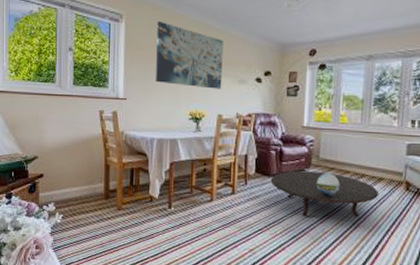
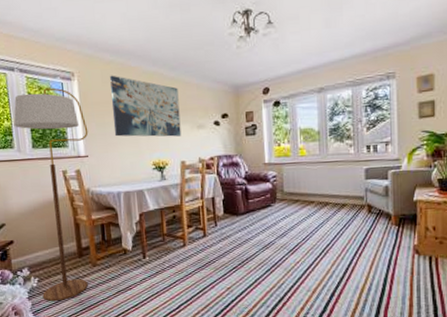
floor lamp: none [58,27,130,241] -> present [13,87,89,302]
table: present [270,171,380,217] -> none [239,205,344,250]
decorative sphere: present [317,173,340,197] -> none [284,205,306,228]

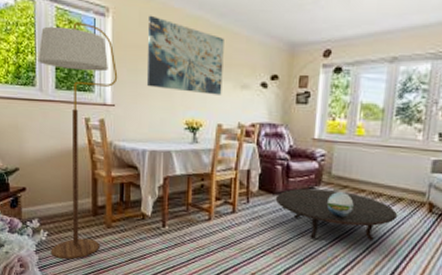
table: none [239,205,344,250] -> present [275,188,398,240]
decorative sphere: none [284,205,306,228] -> present [327,191,354,218]

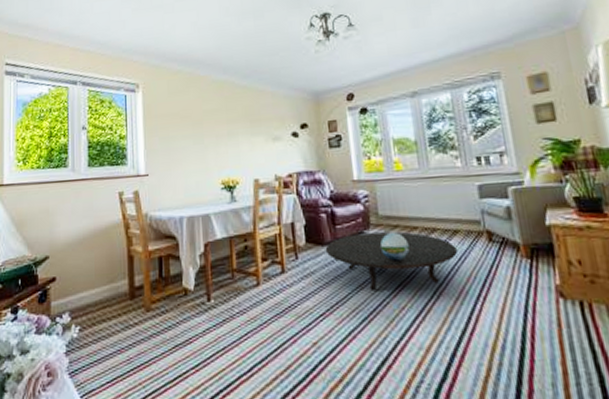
floor lamp: present [38,22,118,260] -> none [70,100,150,359]
wall art: present [146,15,224,95] -> none [177,85,255,152]

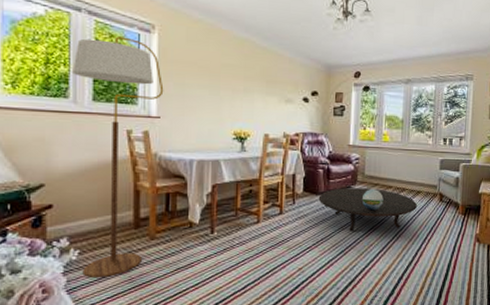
floor lamp: none [70,100,150,359] -> present [72,36,164,279]

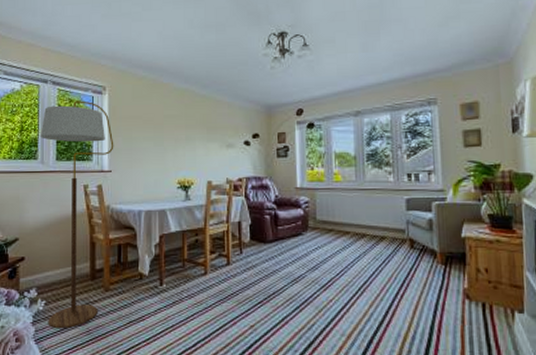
table: present [318,188,418,232] -> none [267,235,383,285]
decorative sphere: present [362,188,384,211] -> none [316,235,341,260]

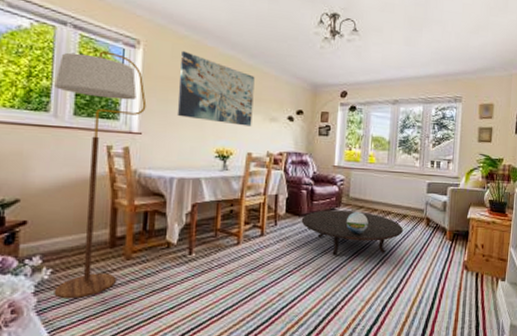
wall art: none [140,90,210,155] -> present [177,50,255,126]
table: none [267,235,383,285] -> present [301,210,404,256]
decorative sphere: none [316,235,341,260] -> present [346,211,369,234]

